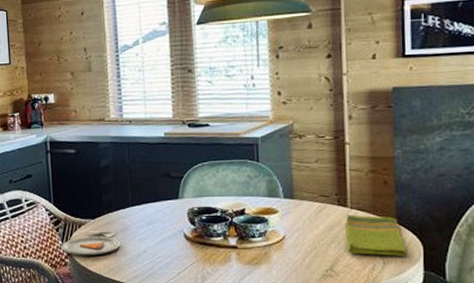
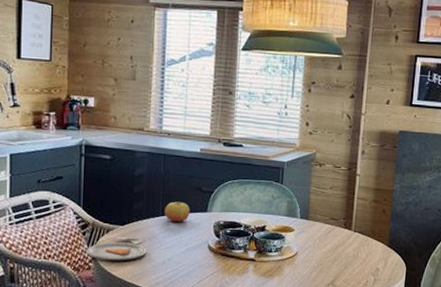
apple: none [134,190,161,212] -> present [164,201,190,223]
dish towel: present [345,214,407,256] -> none [347,237,394,275]

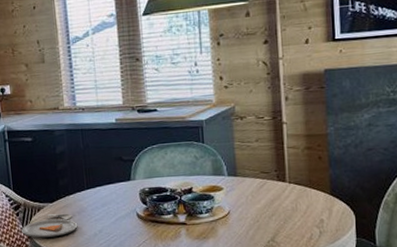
apple: present [164,201,190,223] -> none [89,173,114,195]

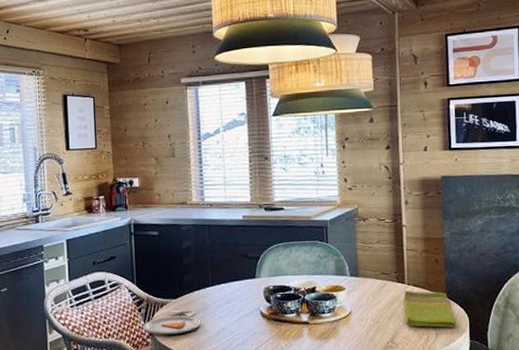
dish towel: none [284,189,341,226] -> present [403,290,456,328]

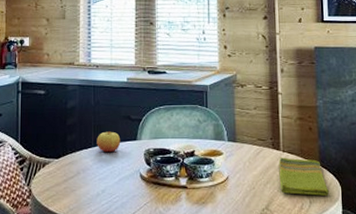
dinner plate: present [143,310,201,335] -> none [24,170,81,195]
apple: none [214,270,239,292] -> present [97,131,121,153]

